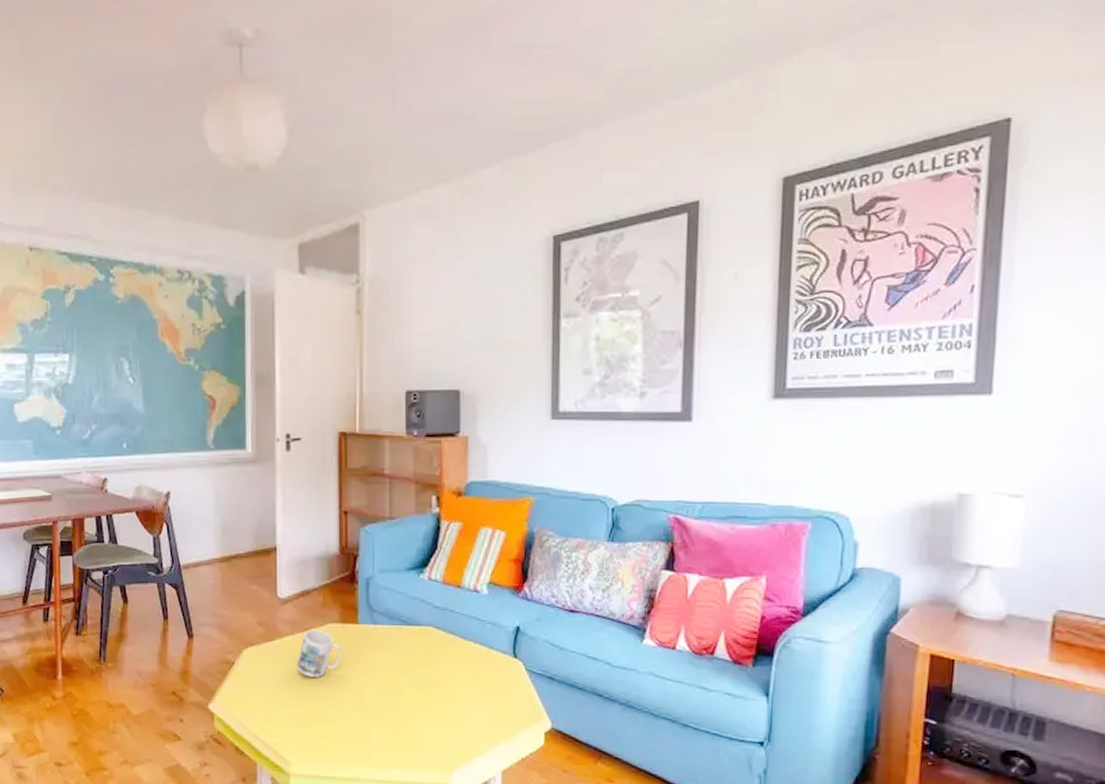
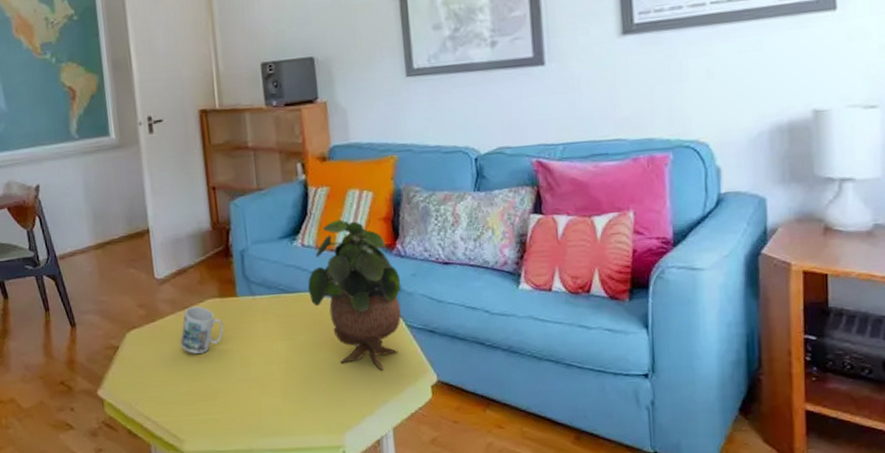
potted plant: none [431,556,525,713] -> present [308,219,402,371]

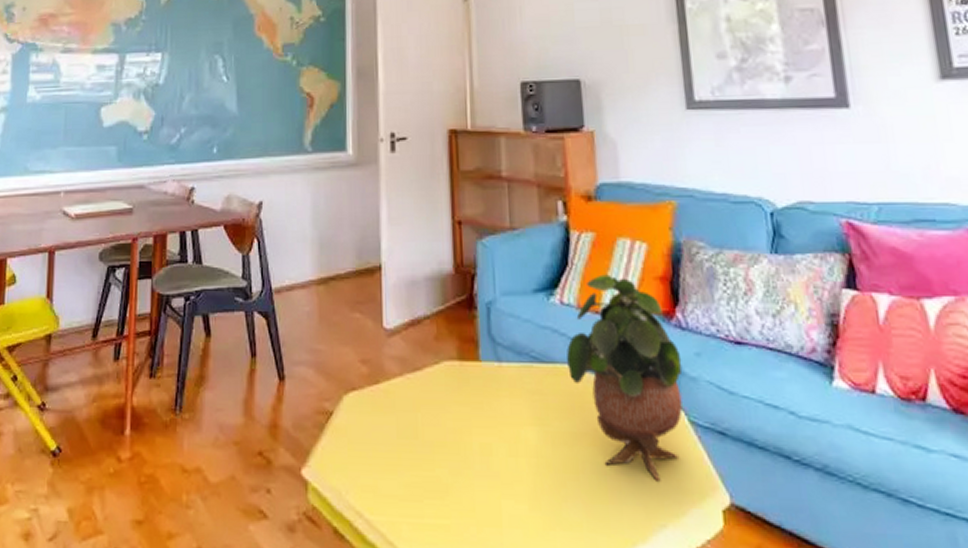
mug: present [180,306,224,354] -> none [407,369,461,432]

